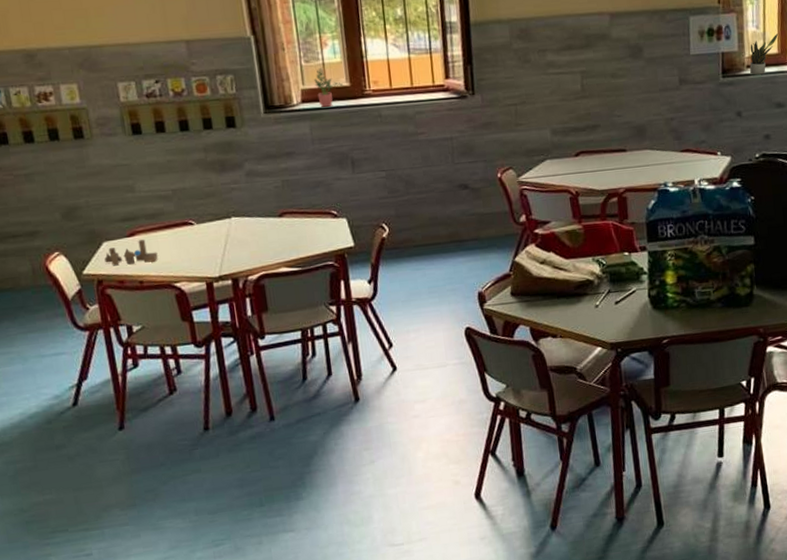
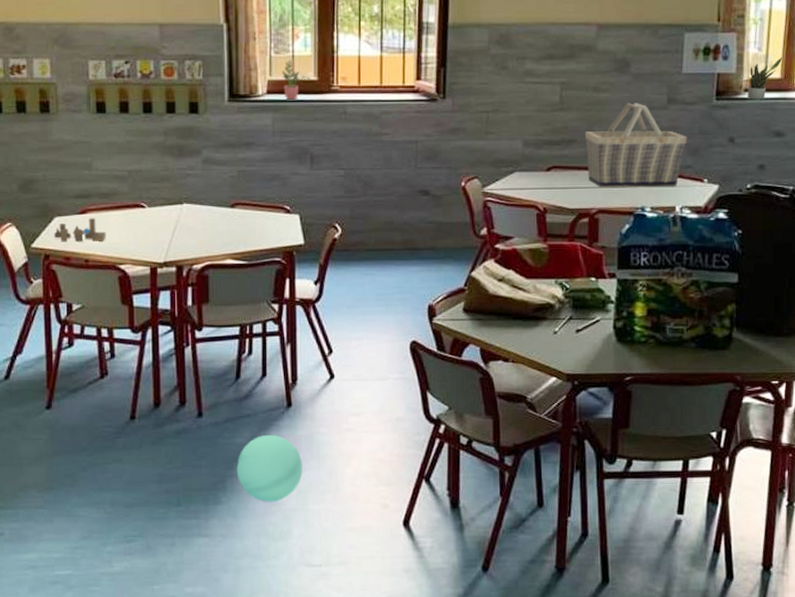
ball: none [313,429,377,493] -> present [236,435,303,502]
basket: none [606,85,700,168] -> present [584,103,687,187]

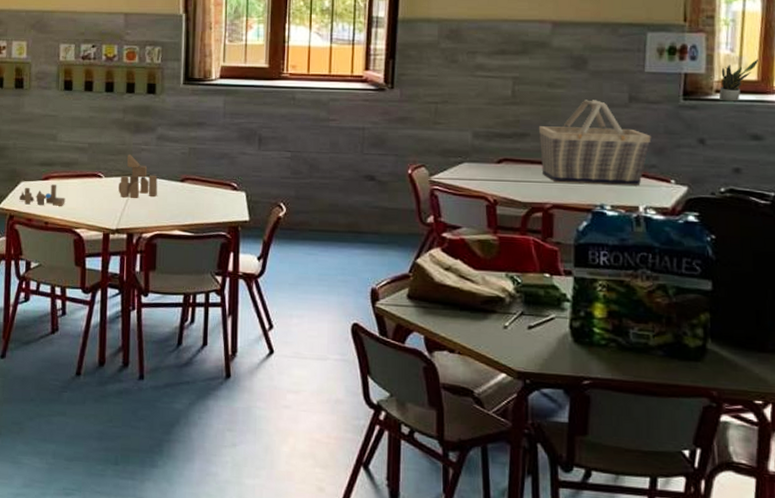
building blocks: none [164,180,206,228] -> present [118,153,158,198]
ball: present [236,435,303,502] -> none [173,403,239,472]
potted plant: present [282,59,312,100] -> none [235,47,263,84]

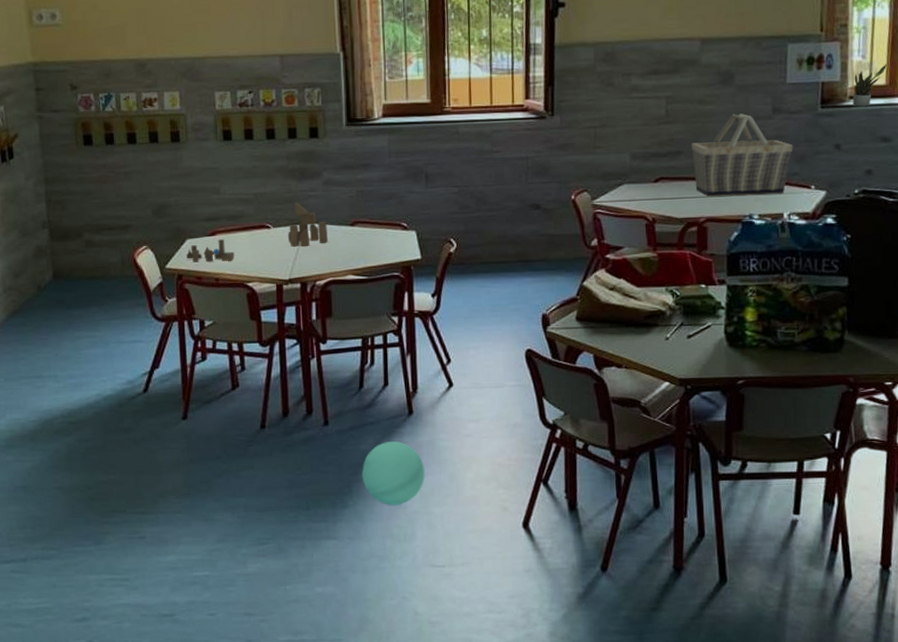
ball: none [173,403,239,472] -> present [361,441,425,505]

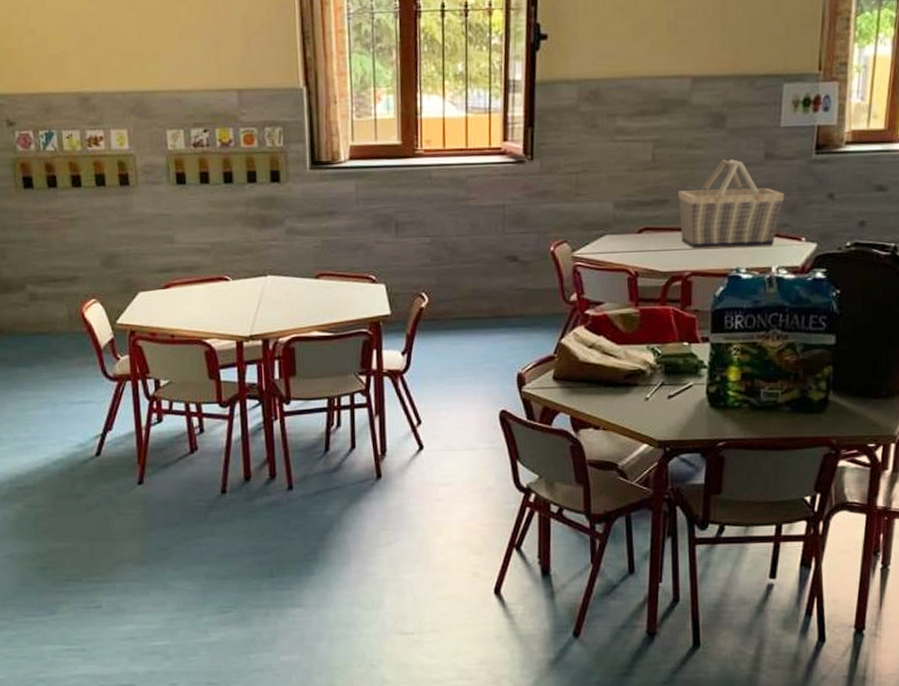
toy blocks: present [186,239,235,263] -> none [139,292,191,318]
building blocks: present [288,201,328,247] -> none [248,251,291,301]
ball: present [361,441,425,505] -> none [328,506,394,572]
potted plant: present [853,64,888,107] -> none [849,106,887,153]

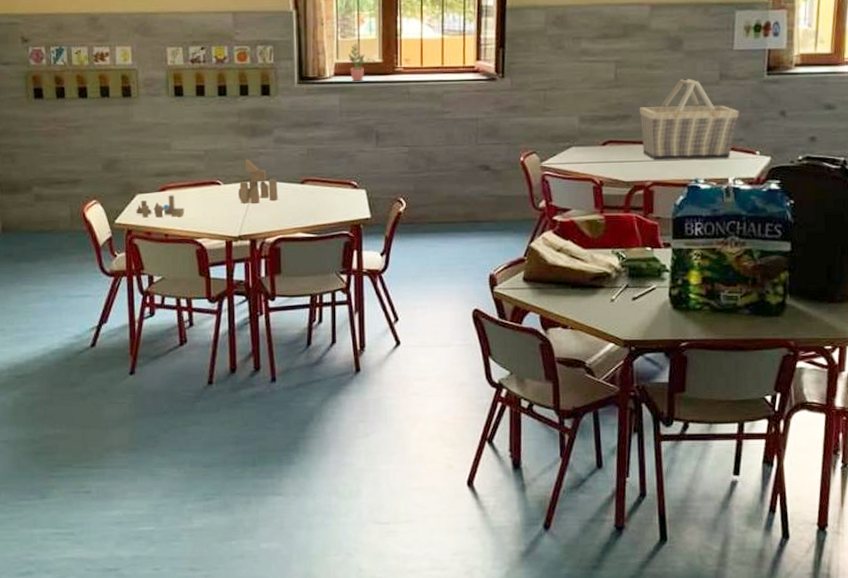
toy blocks: none [139,292,191,318] -> present [136,195,185,219]
building blocks: none [248,251,291,301] -> present [238,158,278,204]
potted plant: none [364,123,395,165] -> present [348,43,376,81]

